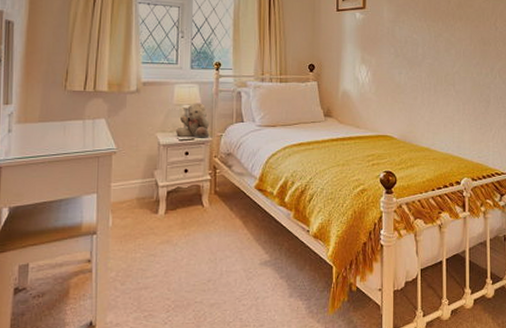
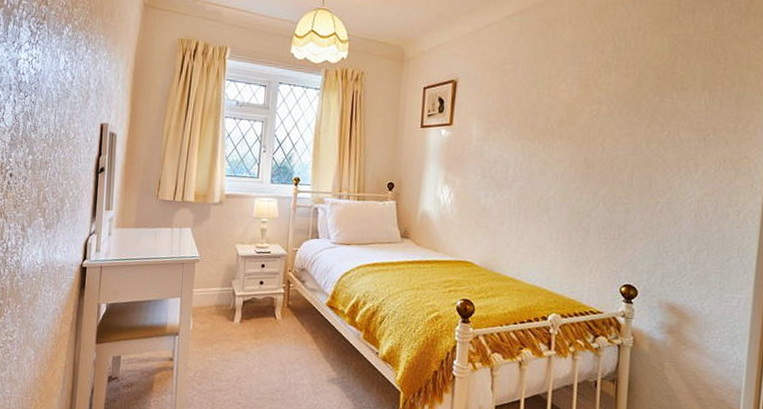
teddy bear: present [176,103,210,138] -> none [254,217,287,252]

